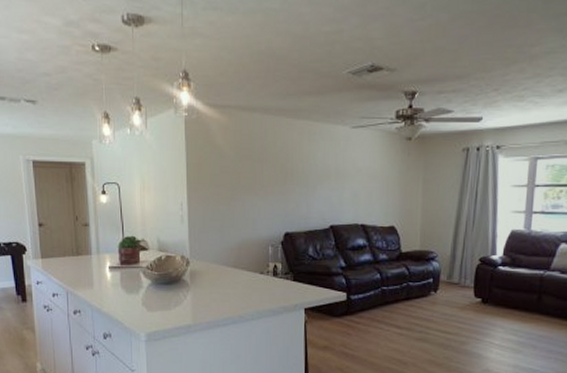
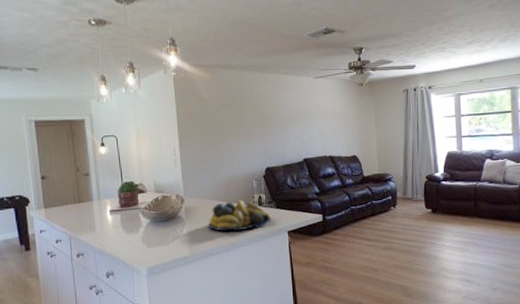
fruit bowl: none [213,267,286,303] -> present [207,200,271,231]

